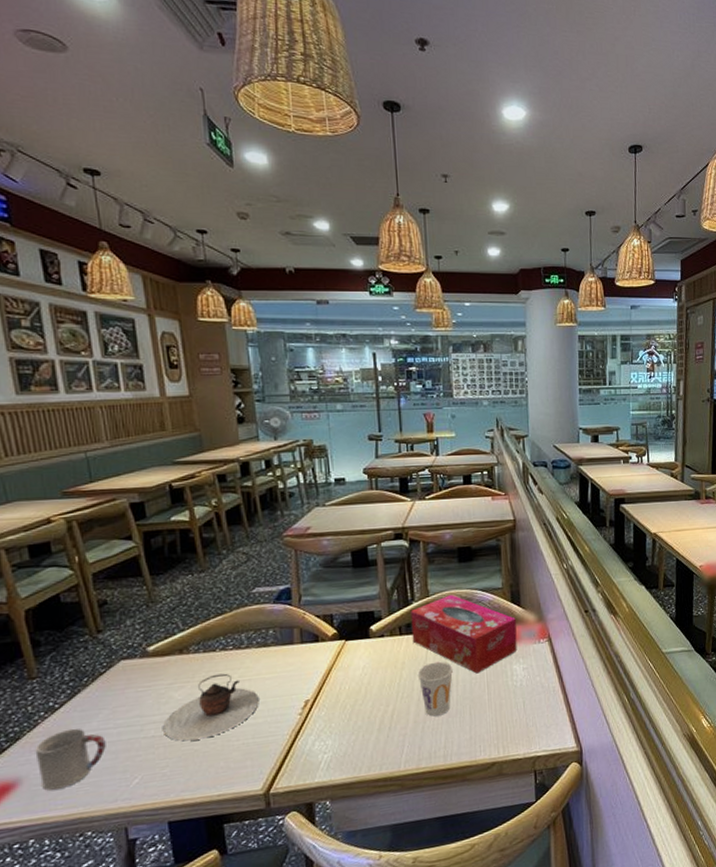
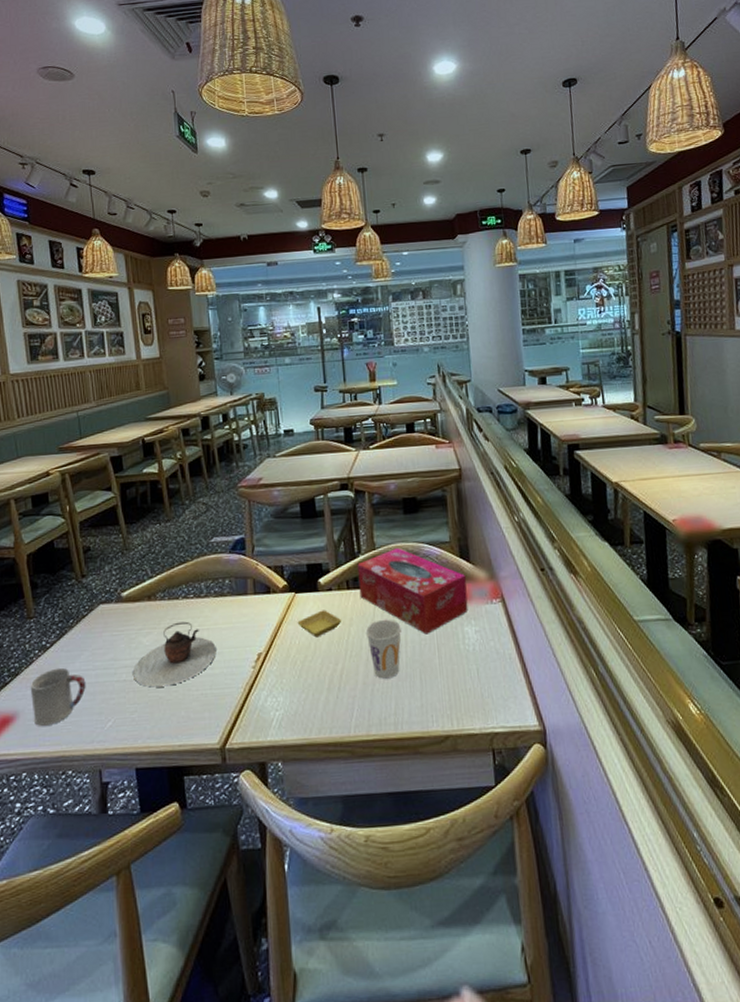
saucer: none [347,655,394,682] -> present [297,610,342,638]

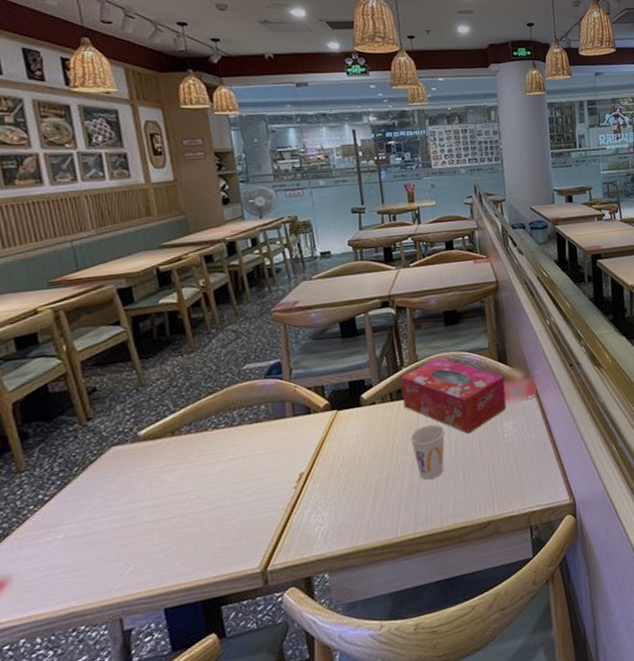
cup: present [30,667,86,726] -> none [24,519,98,587]
teapot: present [133,621,216,688] -> none [157,452,254,525]
saucer: present [297,610,342,638] -> none [340,423,387,451]

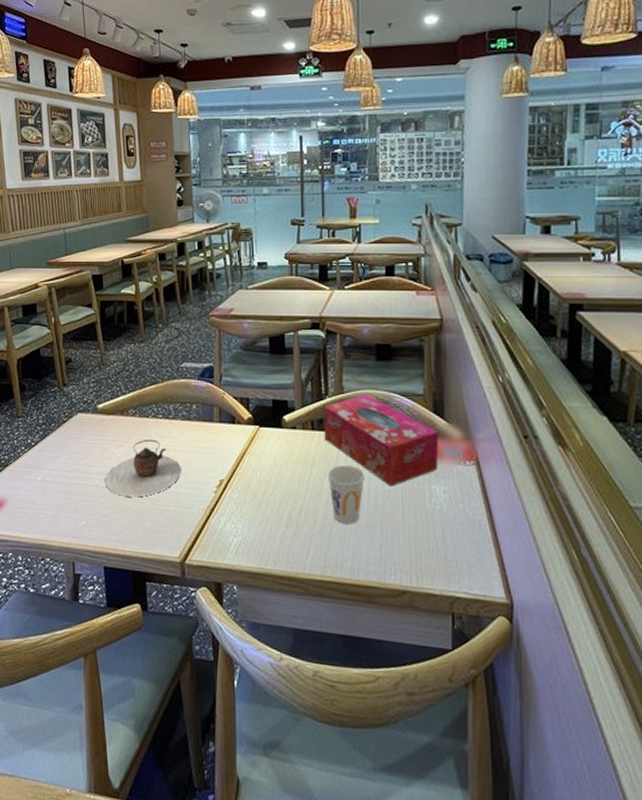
teapot: none [157,452,254,525] -> present [105,439,181,498]

